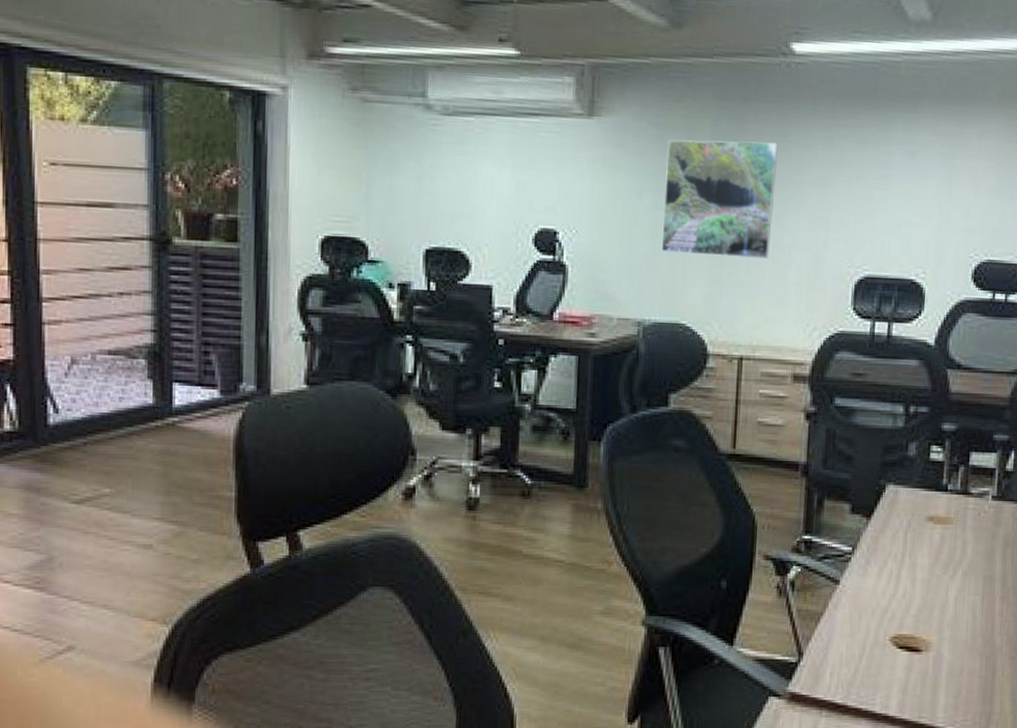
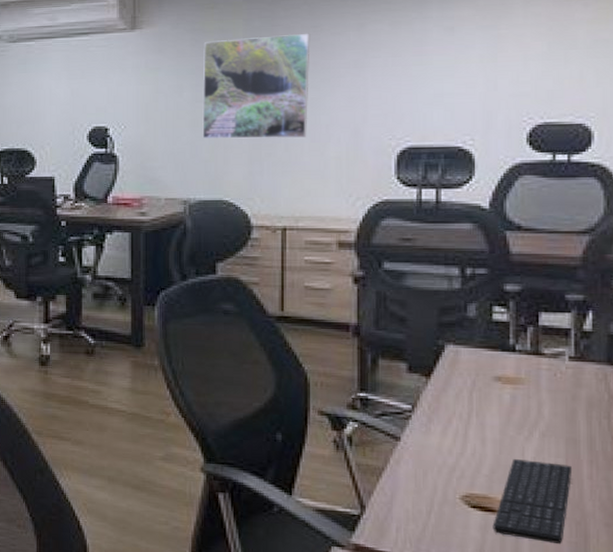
keyboard: none [916,598,988,680] -> present [492,459,573,545]

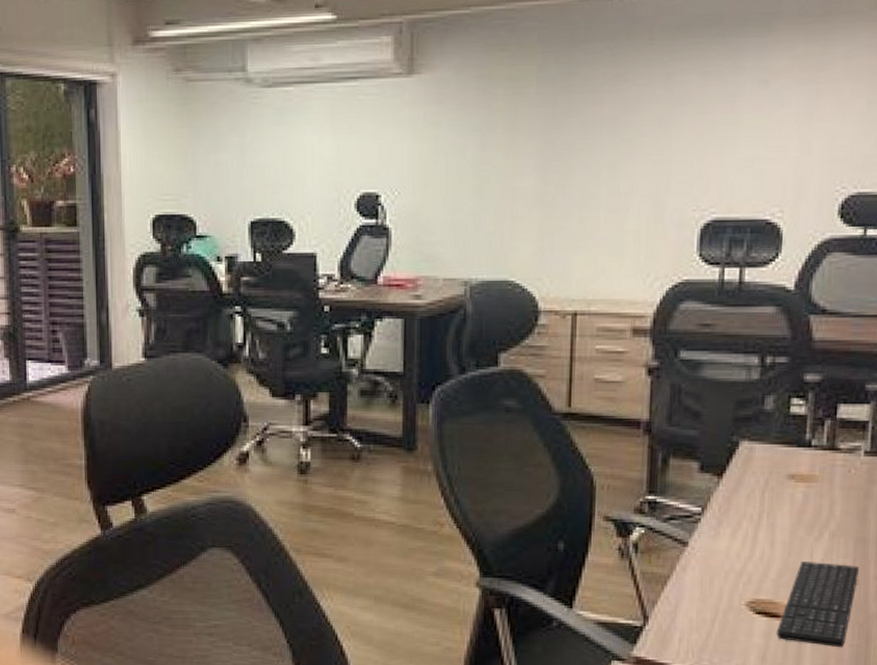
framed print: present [202,33,310,139] -> none [487,83,612,209]

